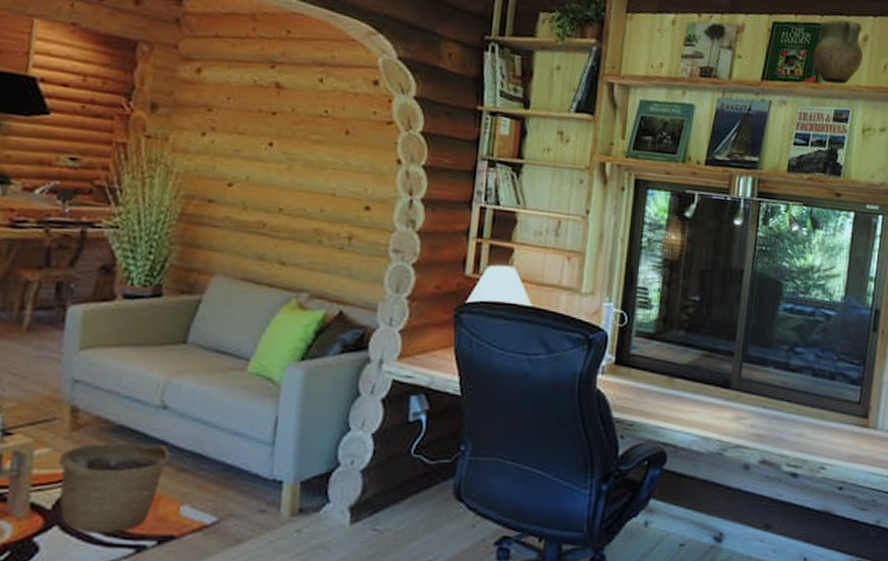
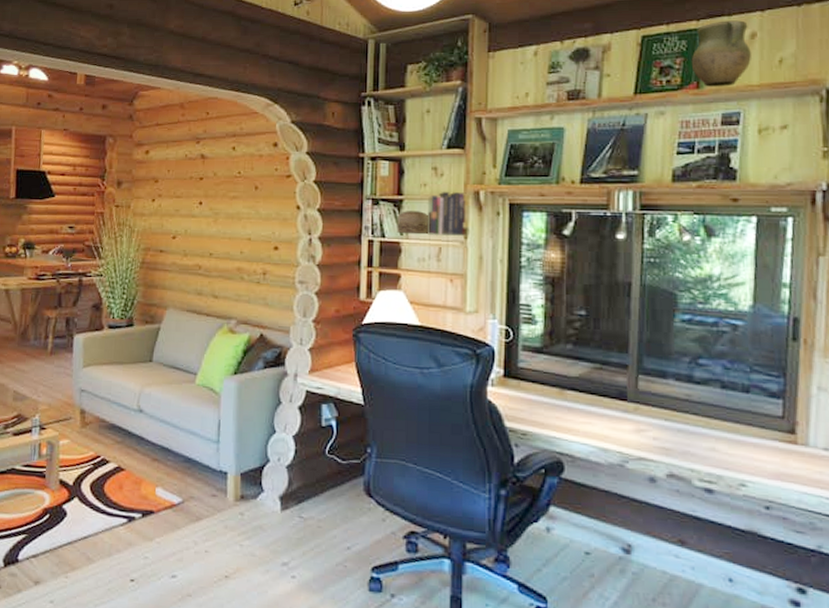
basket: present [58,442,171,534] -> none [75,437,147,506]
decorative box: none [513,177,549,206] -> present [397,211,428,235]
books: none [546,160,592,211] -> present [426,192,469,237]

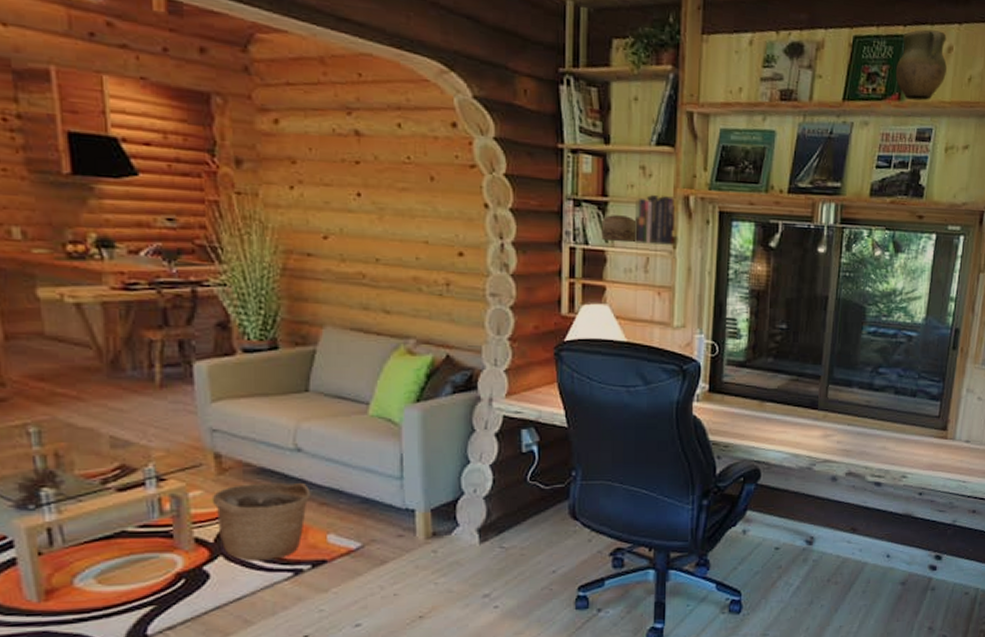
basket: none [75,437,147,506] -> present [211,482,311,562]

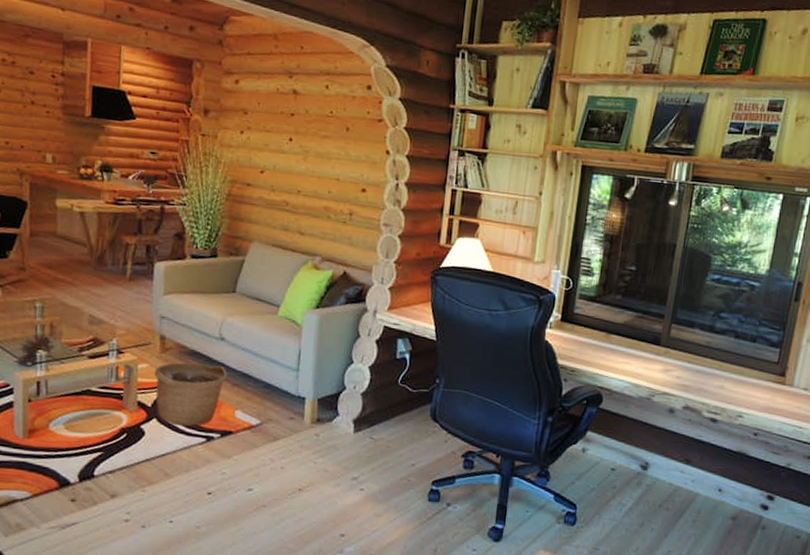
decorative box: present [601,215,635,243] -> none [479,164,509,188]
books: present [633,195,678,246] -> none [506,149,545,193]
ceramic jug: present [895,29,947,101] -> none [750,14,802,76]

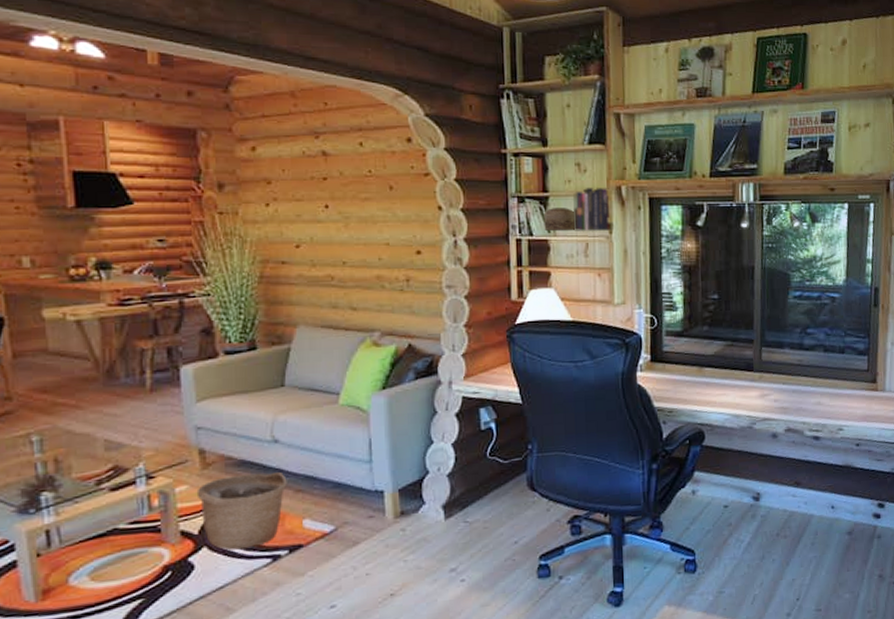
decorative box: none [479,164,509,188] -> present [543,208,575,232]
books: none [506,149,545,193] -> present [572,188,614,232]

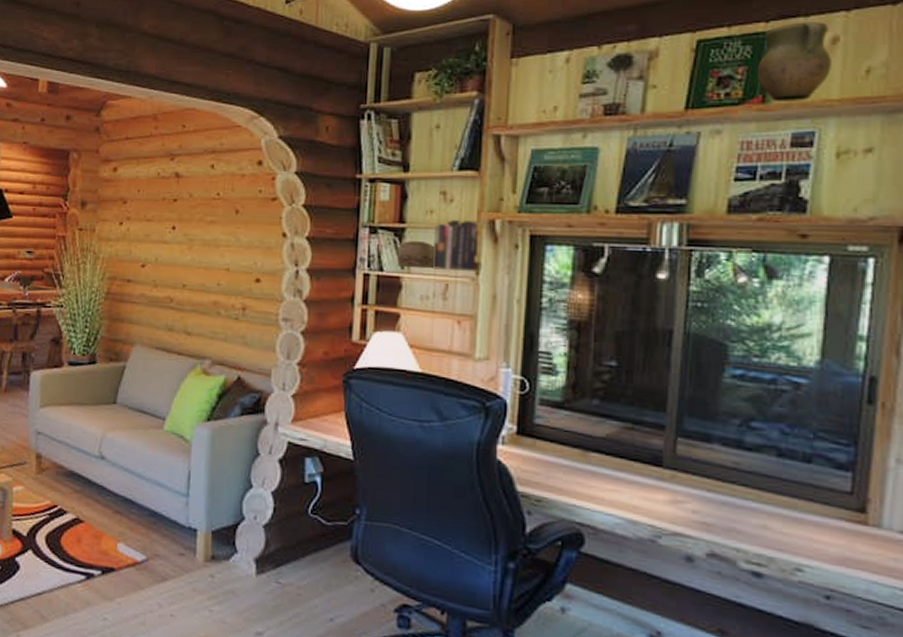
basket: present [196,472,287,551] -> none [29,484,108,561]
ceramic jug: none [797,27,843,88] -> present [756,22,831,101]

